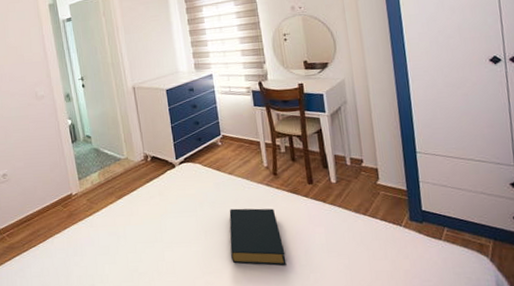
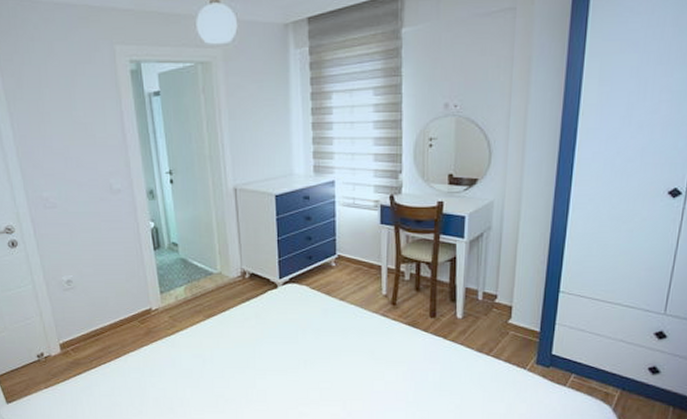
hardback book: present [229,208,287,266] -> none [332,338,393,401]

